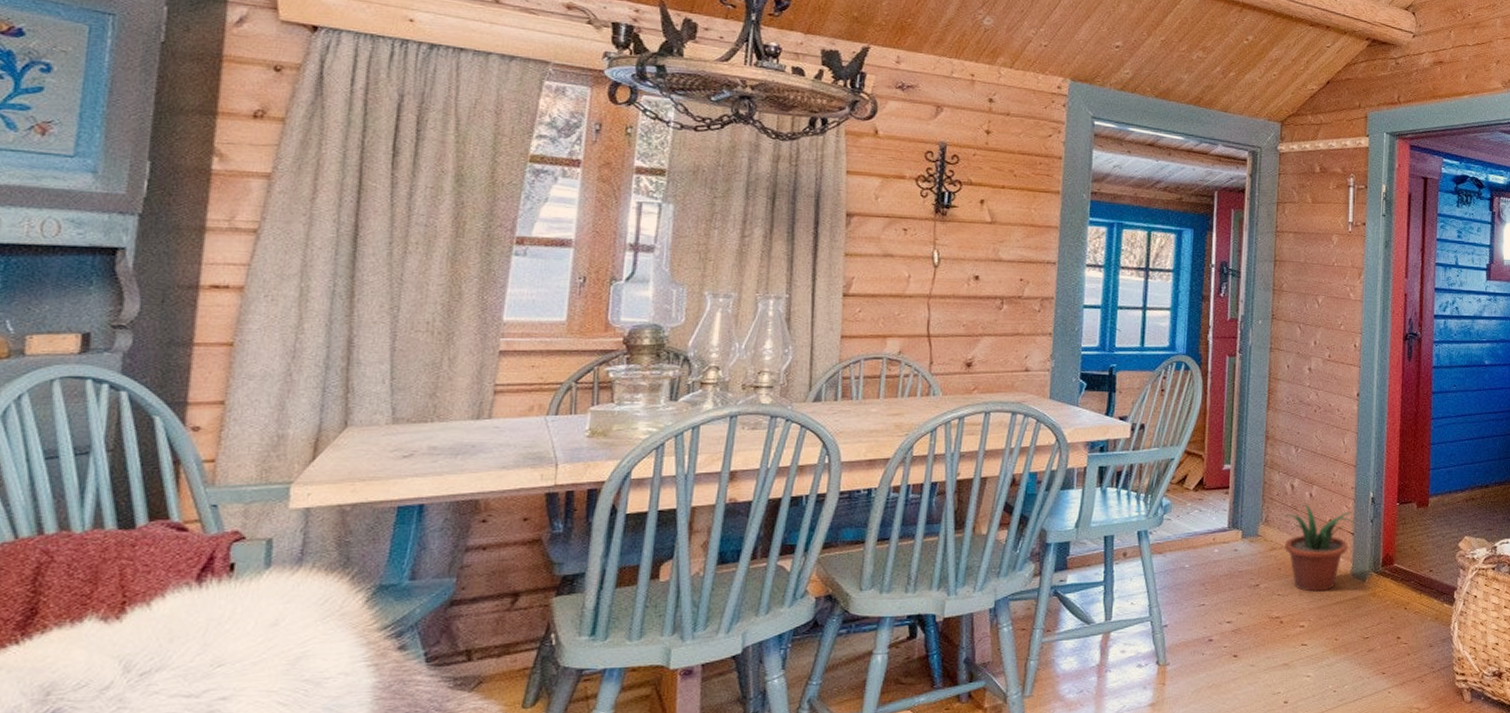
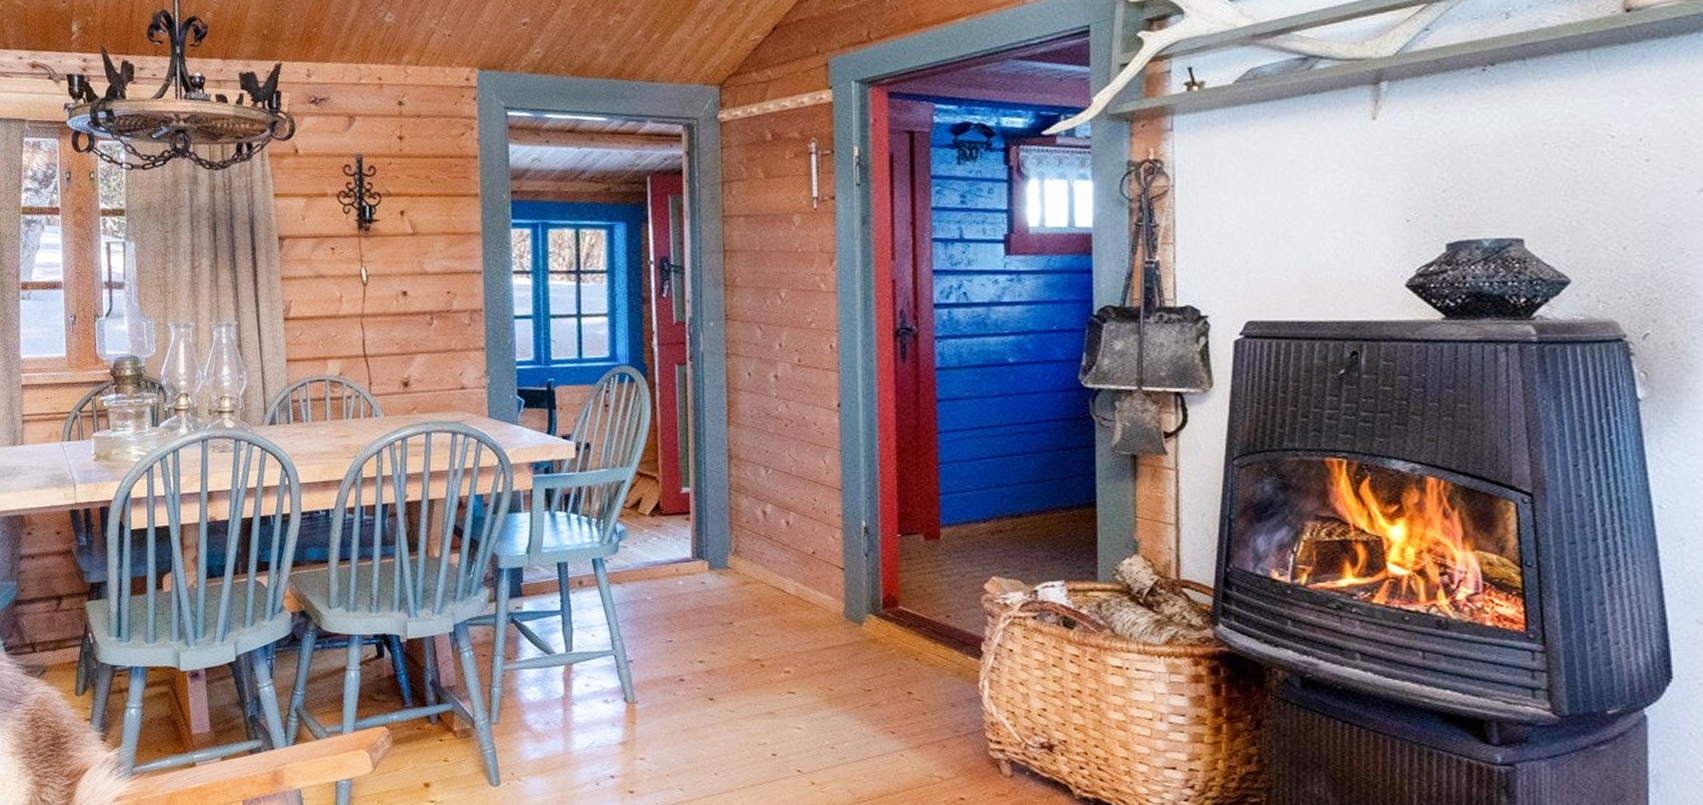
potted plant: present [1284,504,1355,592] -> none [757,533,844,634]

